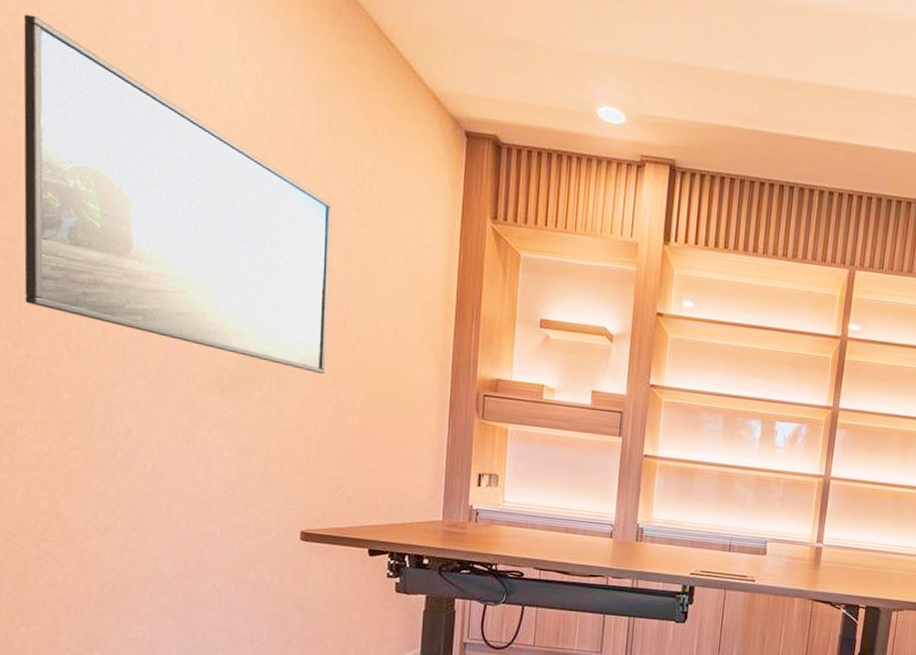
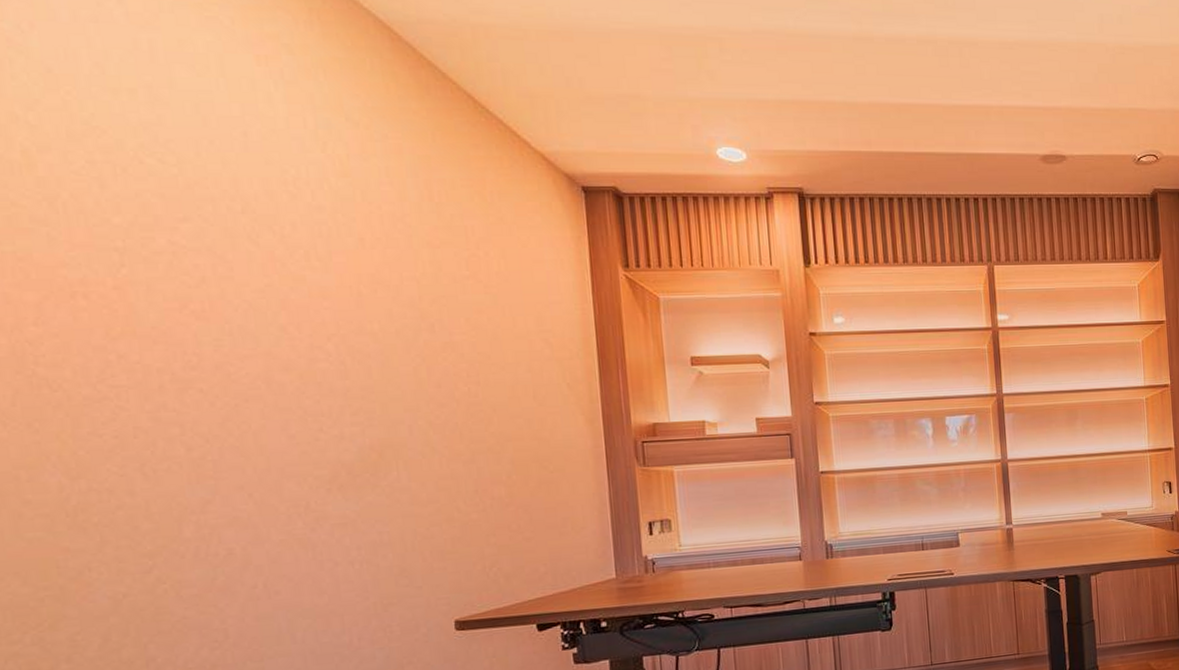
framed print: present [23,14,332,374] -> none [49,125,461,450]

